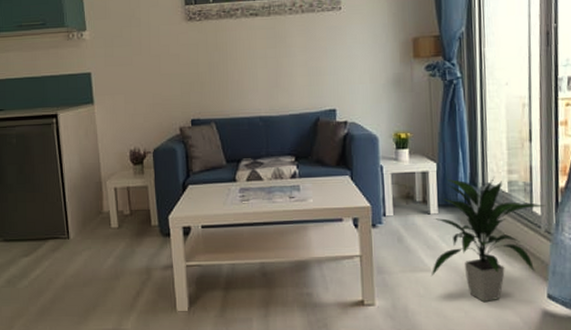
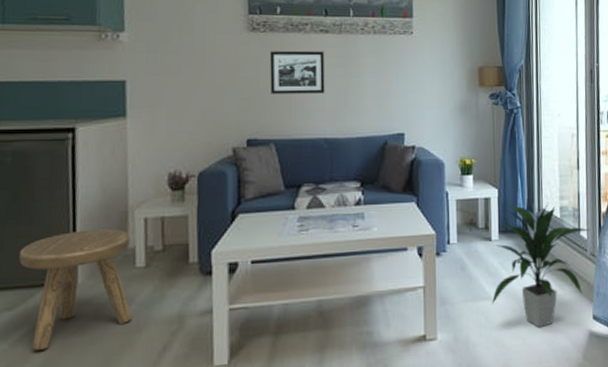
stool: none [29,196,111,288] -> present [19,229,132,350]
picture frame: none [206,34,258,78] -> present [270,50,325,94]

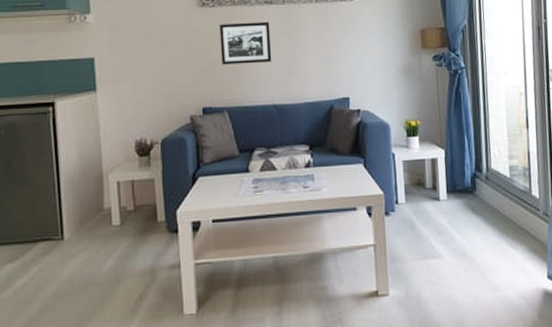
stool: present [19,229,132,350] -> none [16,191,111,297]
indoor plant: present [491,203,591,328] -> none [441,163,543,287]

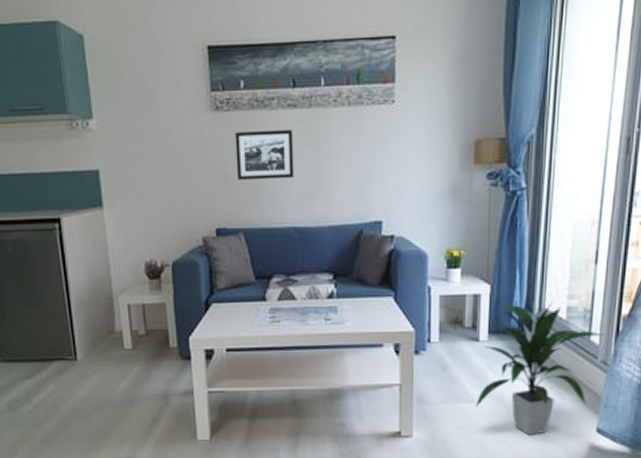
indoor plant: none [441,163,543,287] -> present [474,302,605,436]

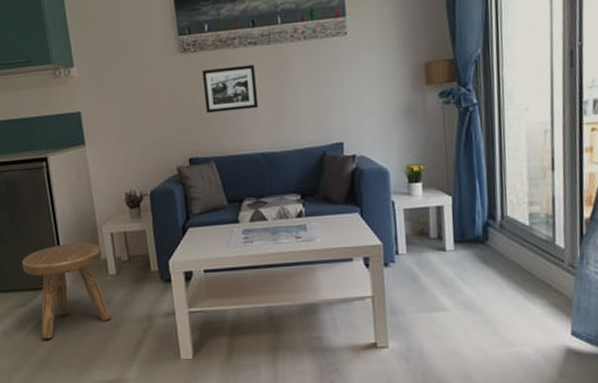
stool: none [30,314,125,413] -> present [22,242,111,339]
indoor plant: present [474,302,605,436] -> none [447,210,570,342]

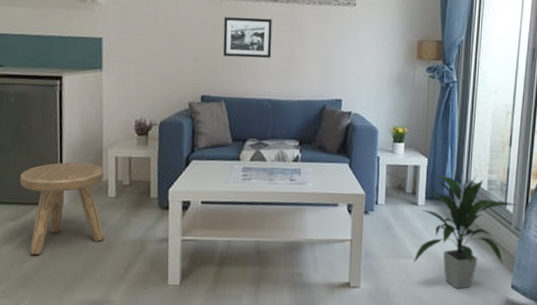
indoor plant: none [447,210,570,342] -> present [412,174,518,290]

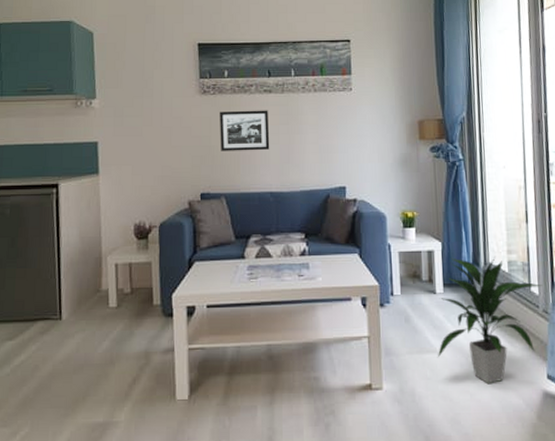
stool: present [20,162,105,255] -> none [17,273,107,376]

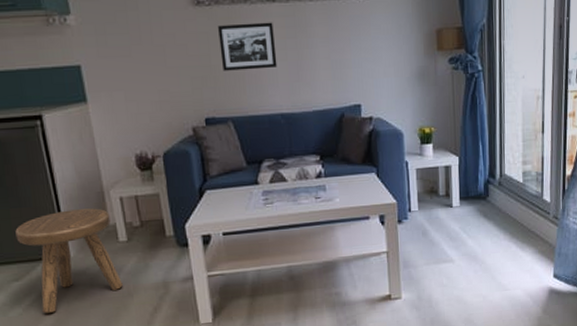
stool: none [17,273,107,376] -> present [15,208,123,313]
indoor plant: present [437,257,543,385] -> none [453,168,555,287]

